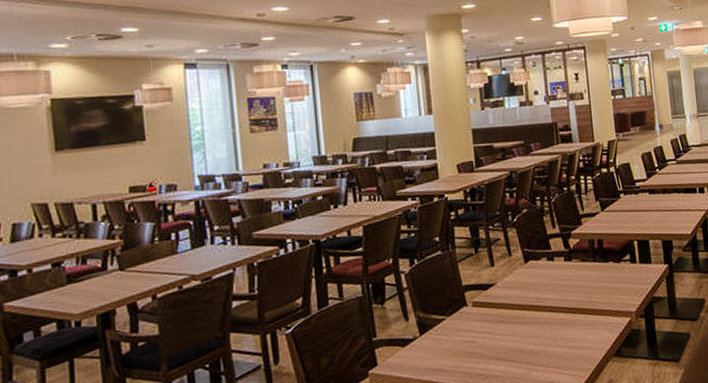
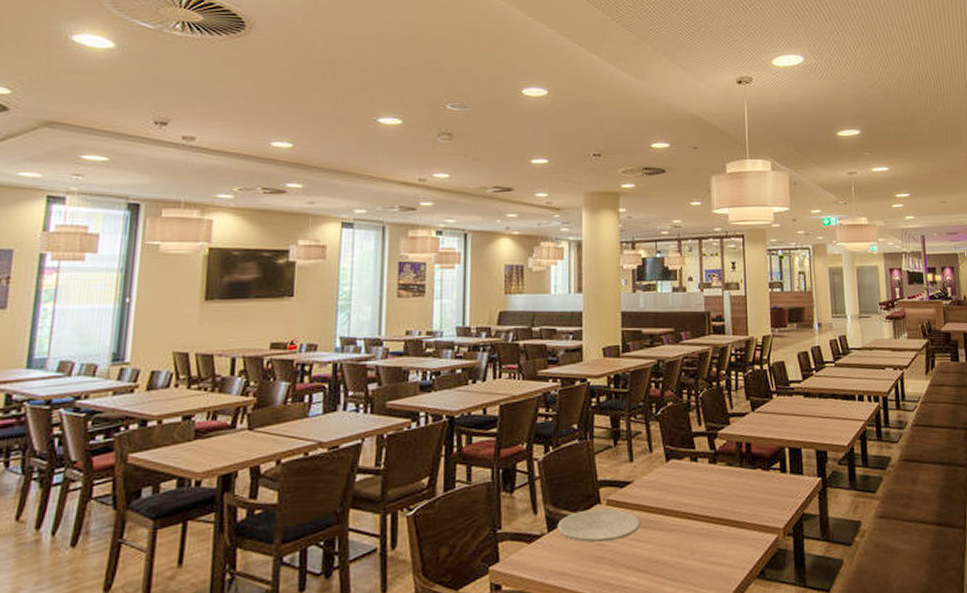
plate: none [428,309,505,341] -> present [557,508,640,543]

